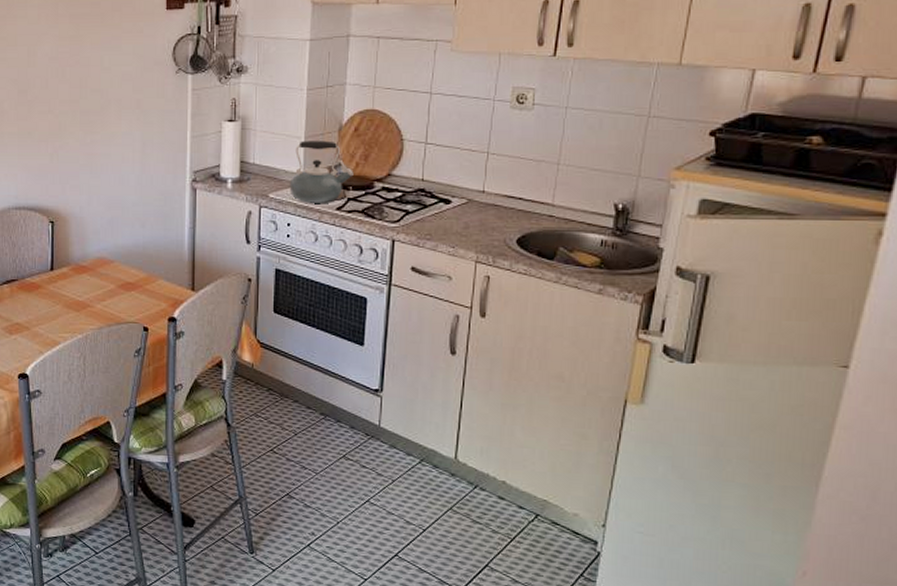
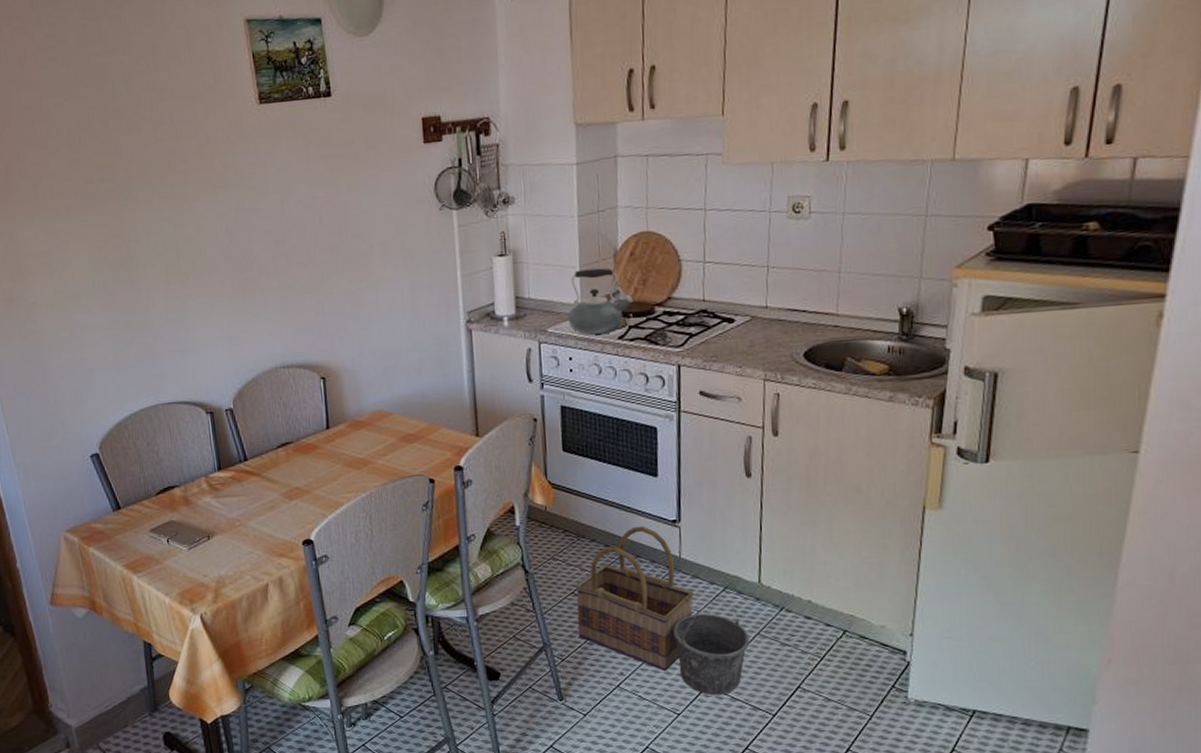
basket: none [274,391,391,536] -> present [575,526,695,672]
bucket: none [367,471,442,566] -> present [673,600,750,696]

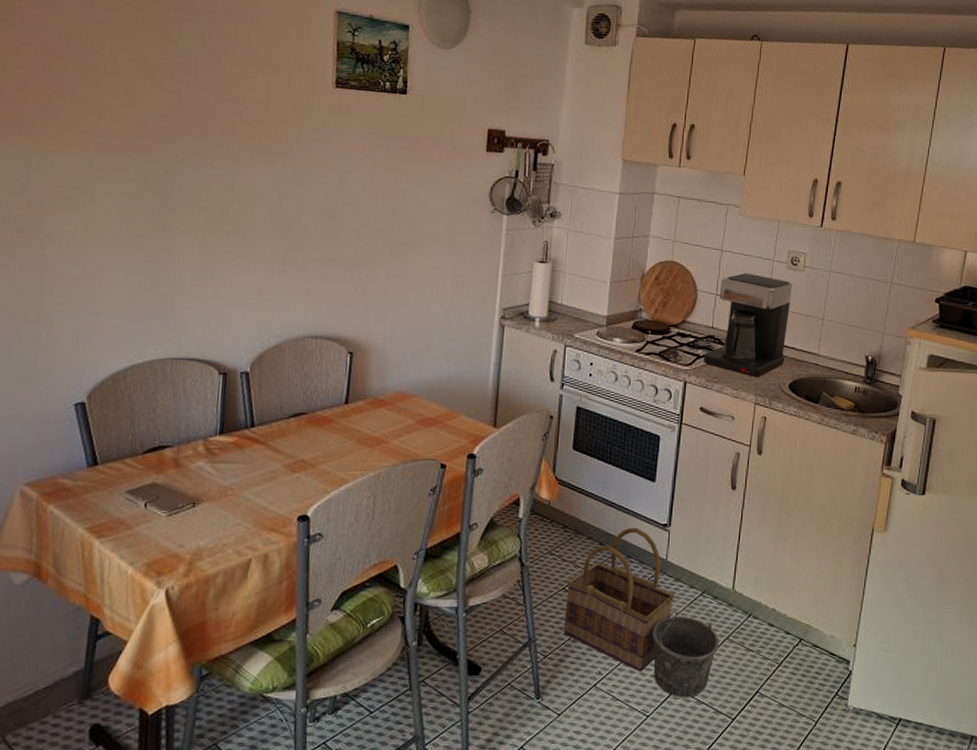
kettle: present [568,268,633,336] -> none [594,285,653,346]
coffee maker: none [697,231,797,351] -> present [704,273,792,378]

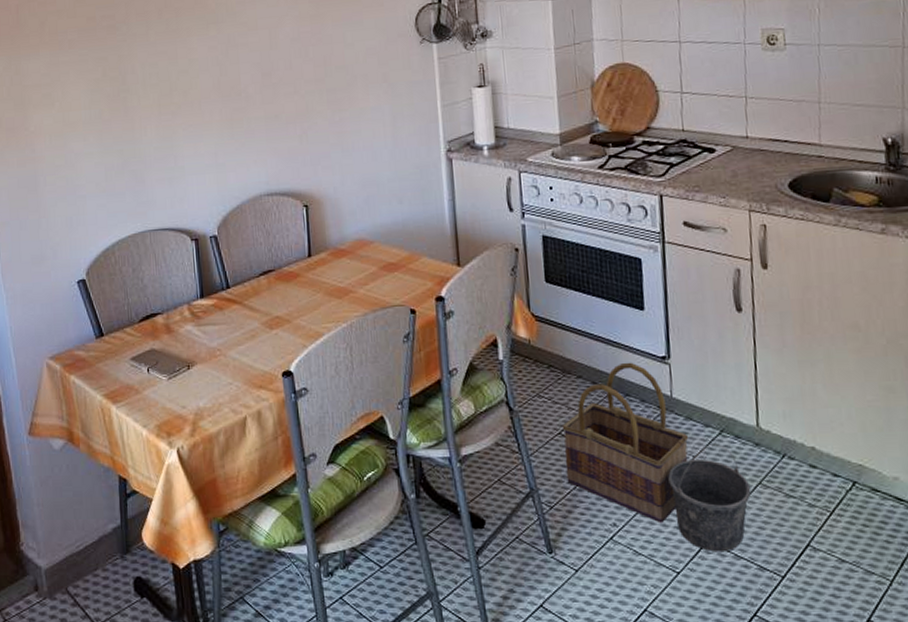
coffee maker: present [704,273,792,378] -> none [678,62,779,181]

